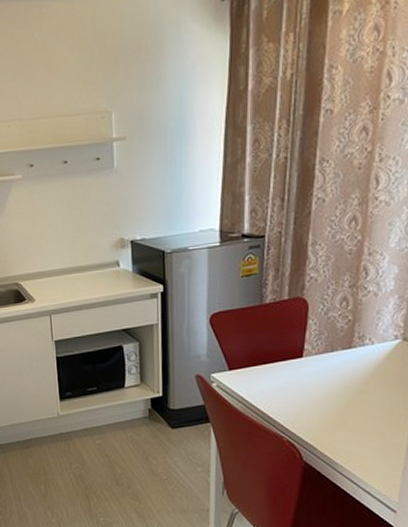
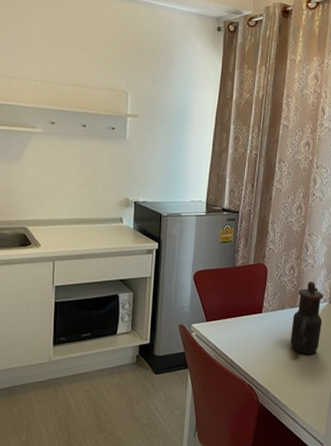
teapot: none [344,314,394,406] -> present [290,281,324,355]

